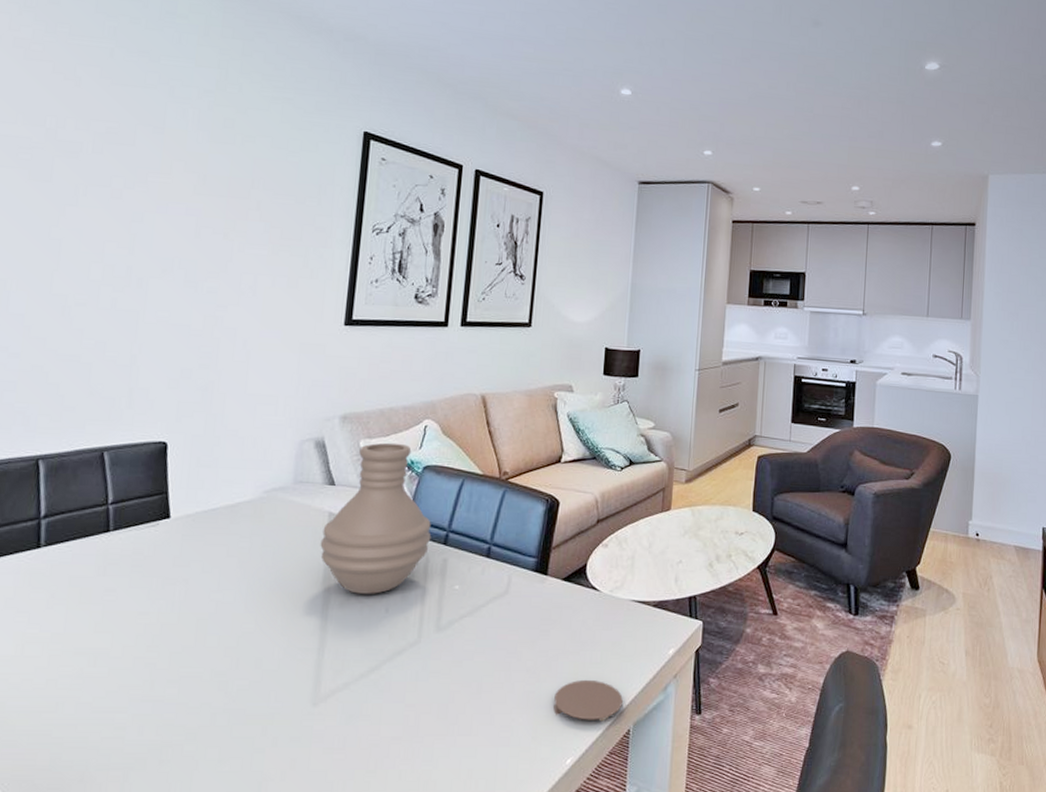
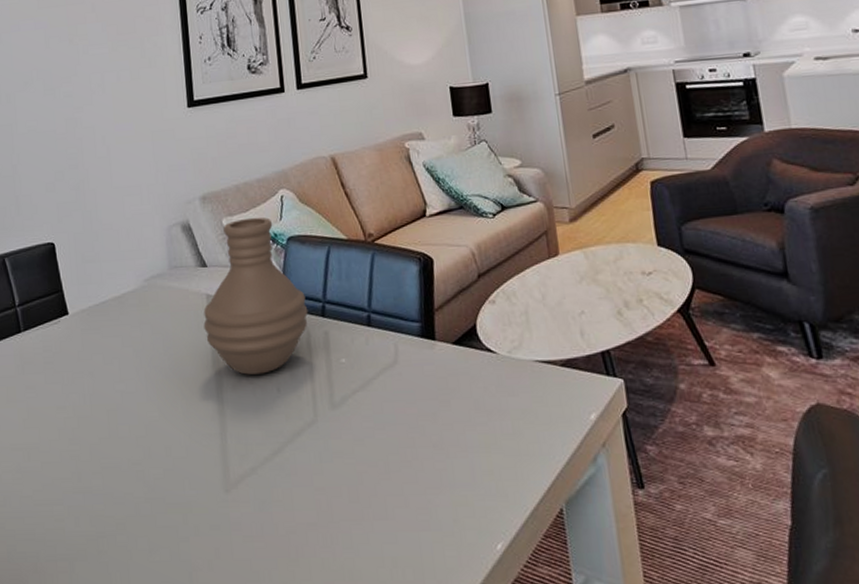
coaster: present [553,679,624,722] -> none [469,453,549,501]

